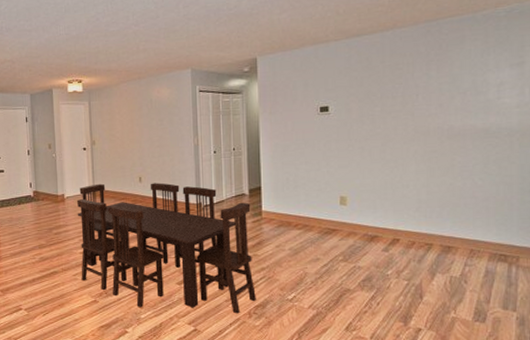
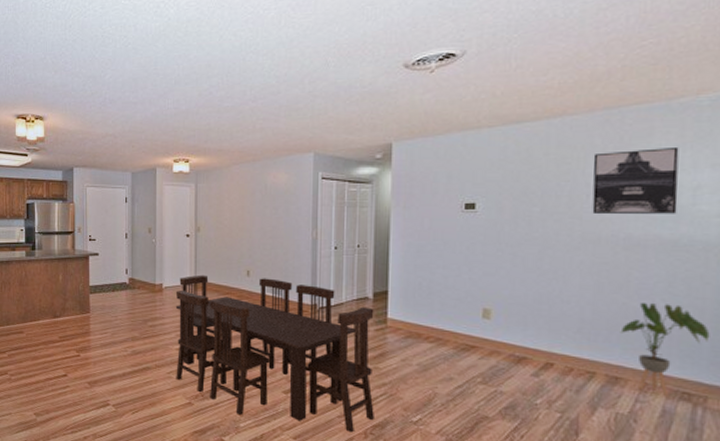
wall art: none [419,51,486,110] -> present [592,146,679,214]
house plant: none [450,182,518,259] -> present [620,303,710,396]

